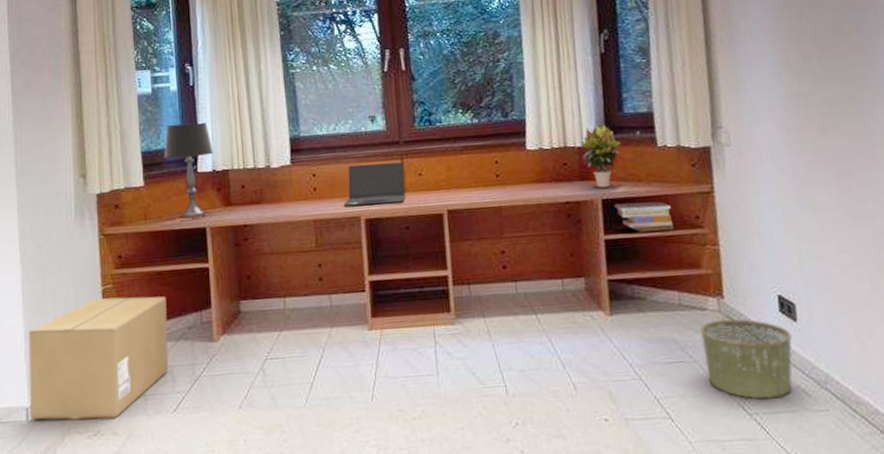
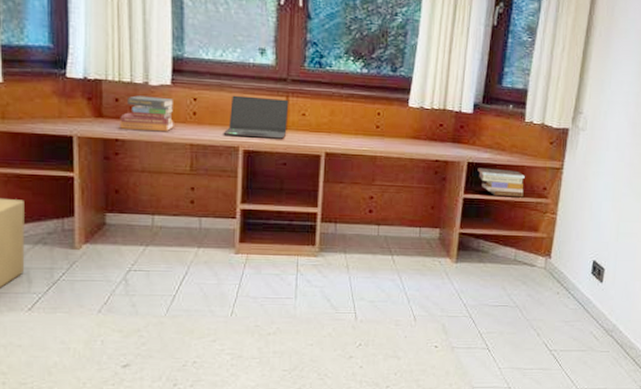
table lamp: present [164,122,214,219] -> none [27,19,86,125]
books: none [247,178,297,214] -> present [120,95,174,132]
potted plant: present [581,125,622,188] -> none [457,94,495,152]
basket: present [700,315,793,400] -> none [524,272,596,340]

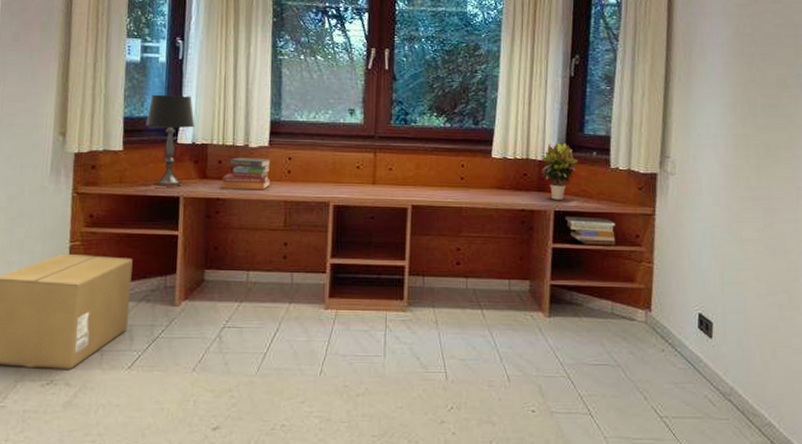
table lamp: none [27,19,86,125] -> present [146,94,195,186]
laptop: present [223,95,289,140] -> none [315,153,377,195]
potted plant: none [457,94,495,152] -> present [541,142,578,200]

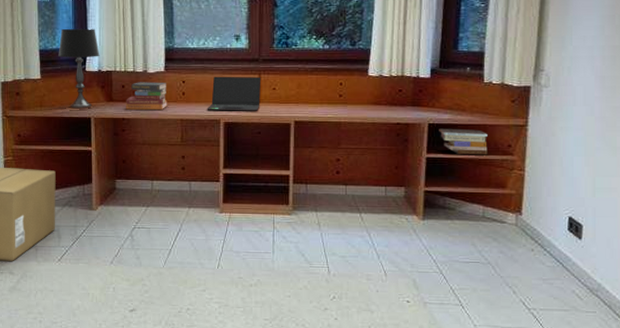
laptop: none [315,153,377,195] -> present [207,76,261,112]
potted plant: present [541,142,578,200] -> none [416,59,452,114]

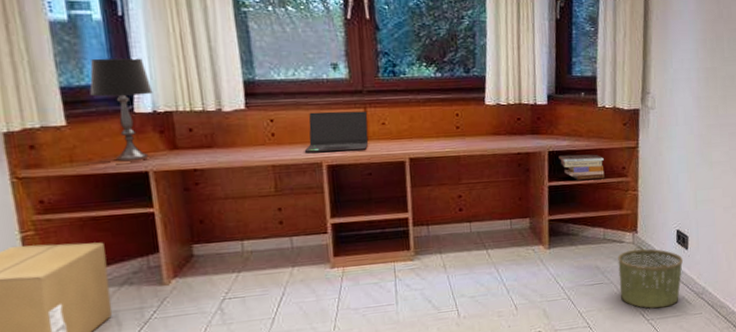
books: present [126,82,168,111] -> none [196,122,254,158]
basket: none [498,229,574,299] -> present [618,246,683,309]

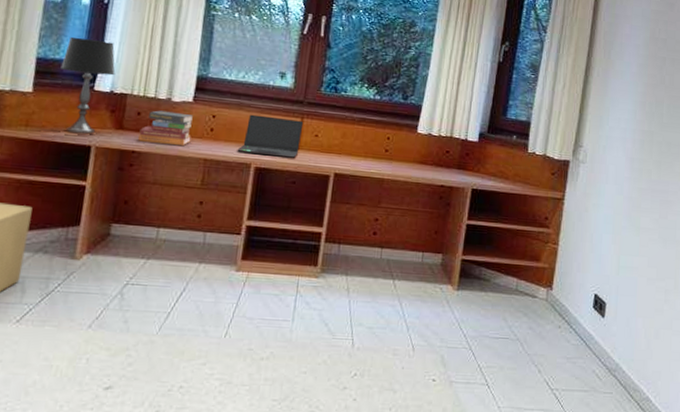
books: none [196,122,254,158] -> present [138,110,193,147]
books: present [558,154,605,181] -> none [481,194,527,226]
basket: present [618,246,683,309] -> none [525,304,597,379]

